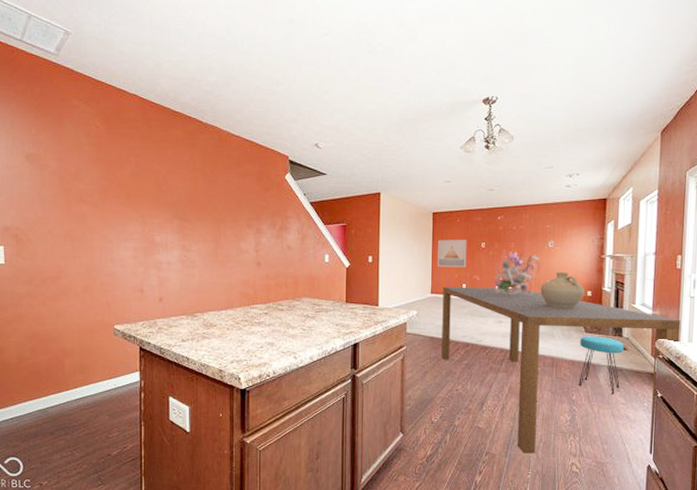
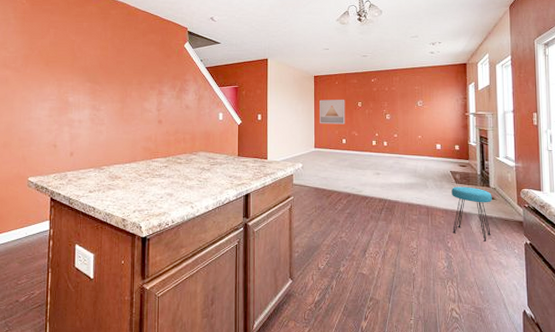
dining table: present [441,287,681,457] -> none [325,142,542,302]
bouquet: present [492,245,540,295] -> none [369,104,411,149]
ceramic jug: present [540,272,585,308] -> none [413,128,453,161]

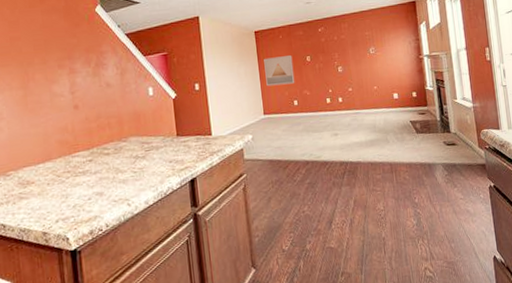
stool: present [452,186,492,242] -> none [413,135,456,192]

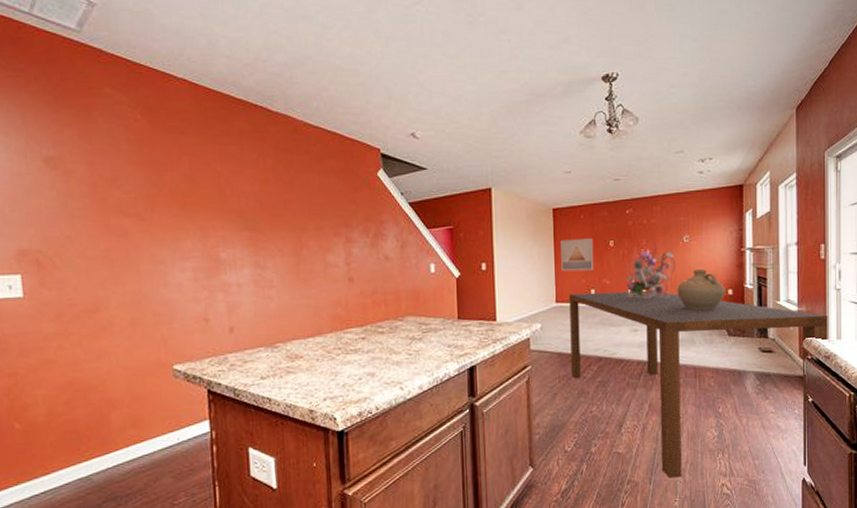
dining table: none [275,98,501,267] -> present [569,291,828,478]
bouquet: none [322,55,367,106] -> present [624,242,676,298]
ceramic jug: none [368,76,410,113] -> present [677,270,725,311]

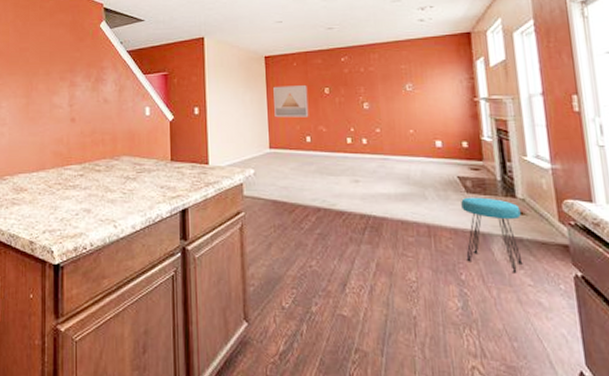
dining table: present [569,291,828,478] -> none [283,139,594,360]
bouquet: present [624,242,676,298] -> none [342,90,399,148]
ceramic jug: present [677,270,725,311] -> none [402,120,459,163]
stool: none [723,339,771,404] -> present [461,197,523,274]

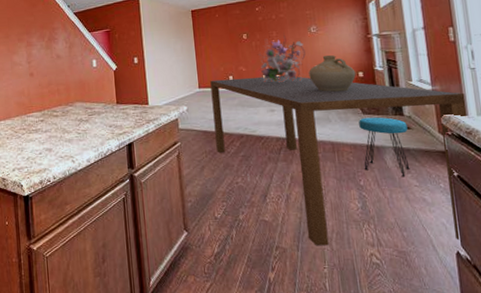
wall art: present [273,85,309,118] -> none [200,33,231,62]
dining table: none [283,139,594,360] -> present [210,75,467,246]
bouquet: none [342,90,399,148] -> present [258,33,307,82]
ceramic jug: none [402,120,459,163] -> present [308,55,356,92]

